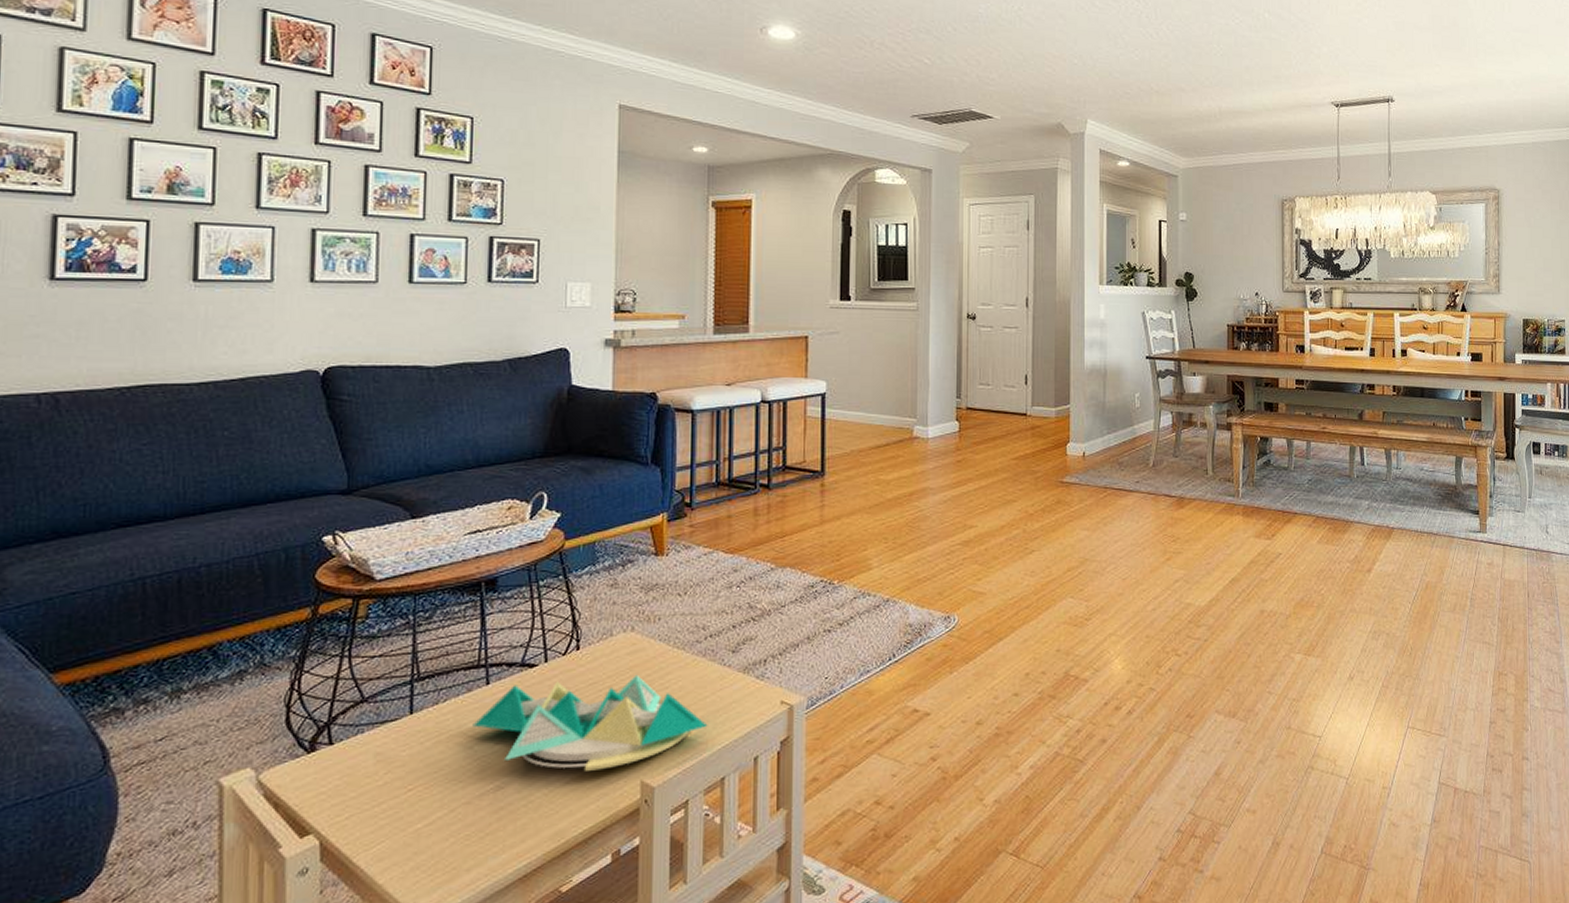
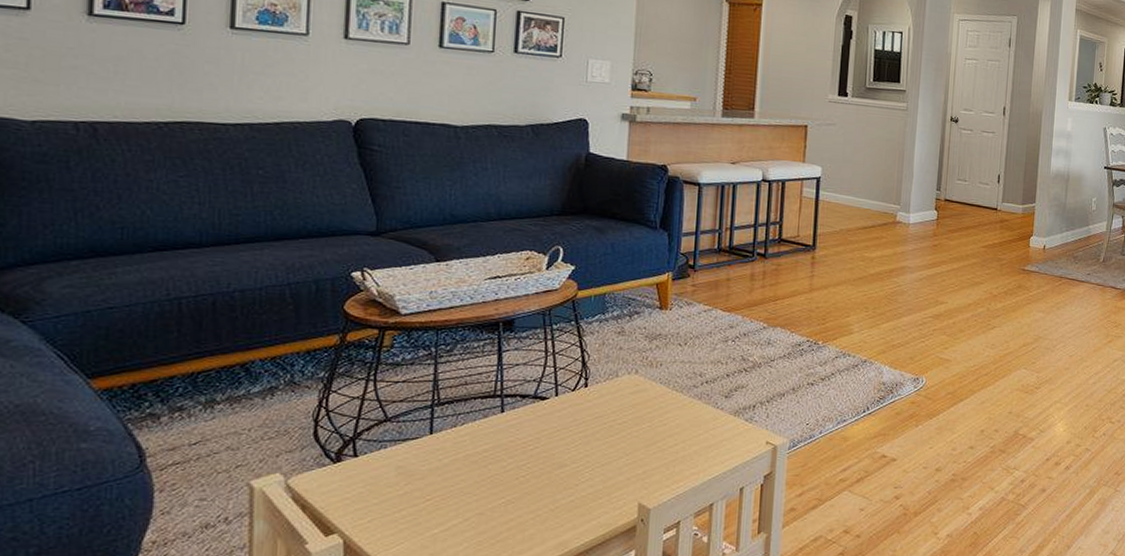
board game: present [473,674,708,771] -> none [487,411,701,492]

